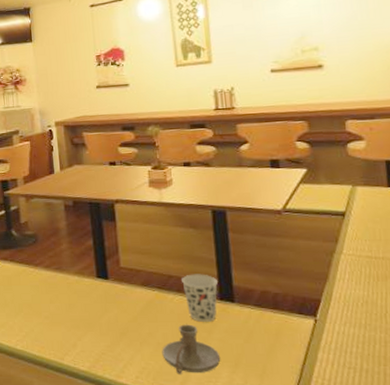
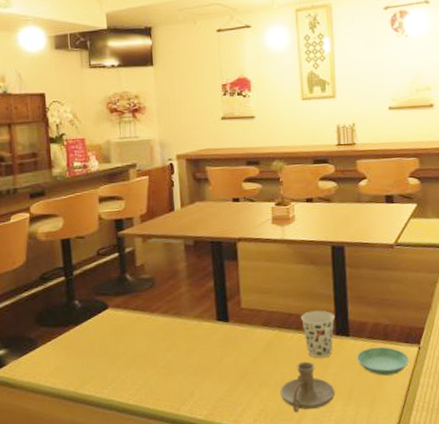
saucer: none [243,316,304,346] -> present [356,346,409,376]

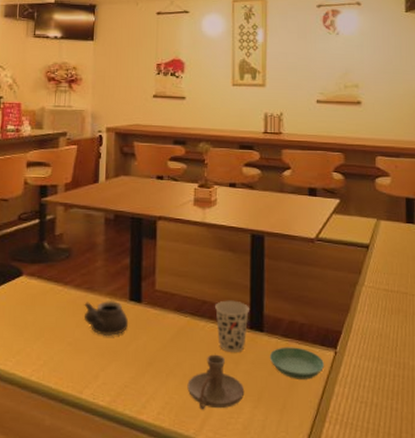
teapot: none [173,322,219,357] -> present [83,300,129,337]

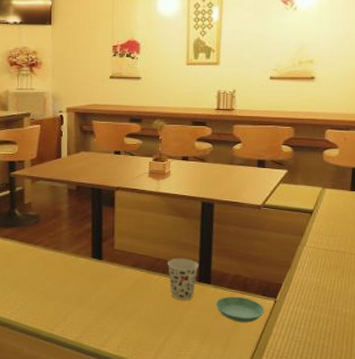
teapot: present [83,300,129,337] -> none [52,257,92,287]
candle holder: present [187,354,245,410] -> none [143,302,193,345]

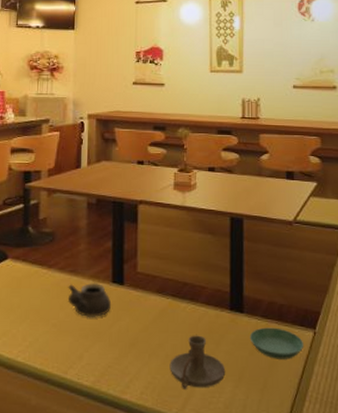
teapot: none [52,257,92,287] -> present [67,282,112,318]
candle holder: none [143,302,193,345] -> present [169,335,226,389]
cup: present [168,258,198,300] -> none [196,282,229,333]

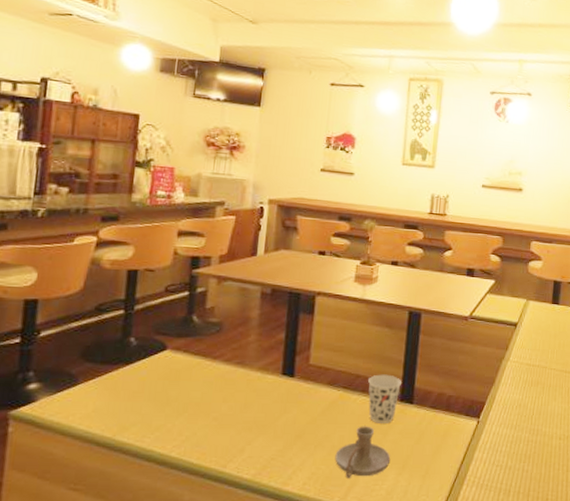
teapot: present [67,282,112,318] -> none [232,374,280,411]
cup: none [196,282,229,333] -> present [368,374,401,423]
saucer: present [249,327,303,359] -> none [416,417,467,447]

